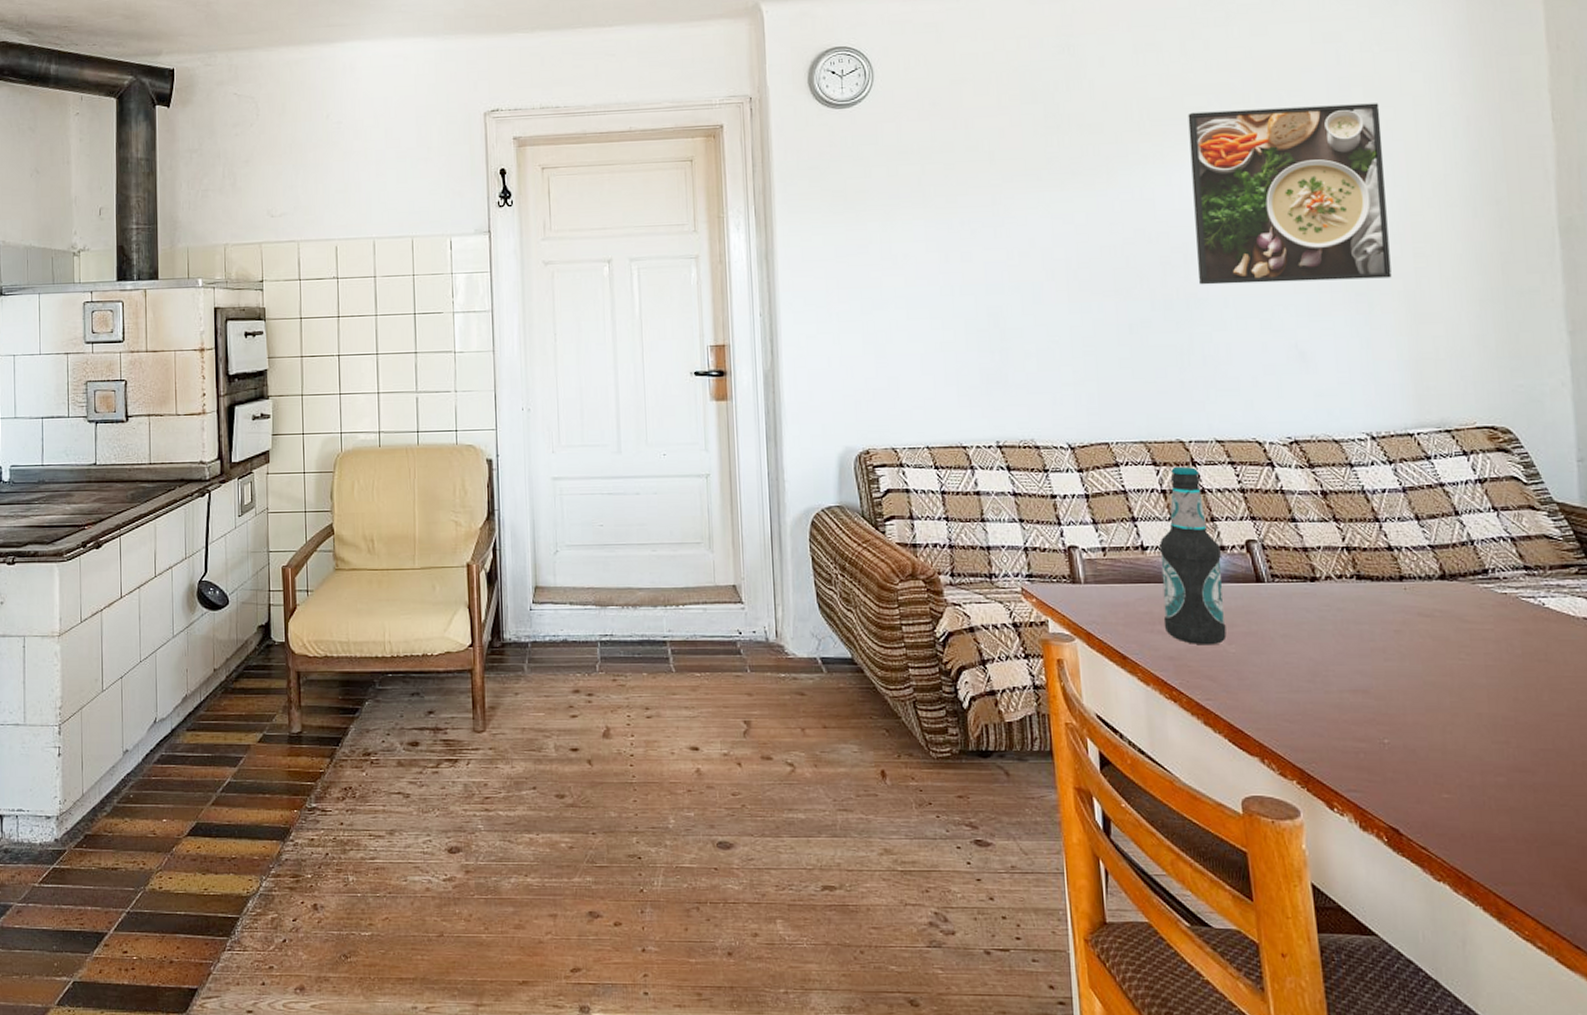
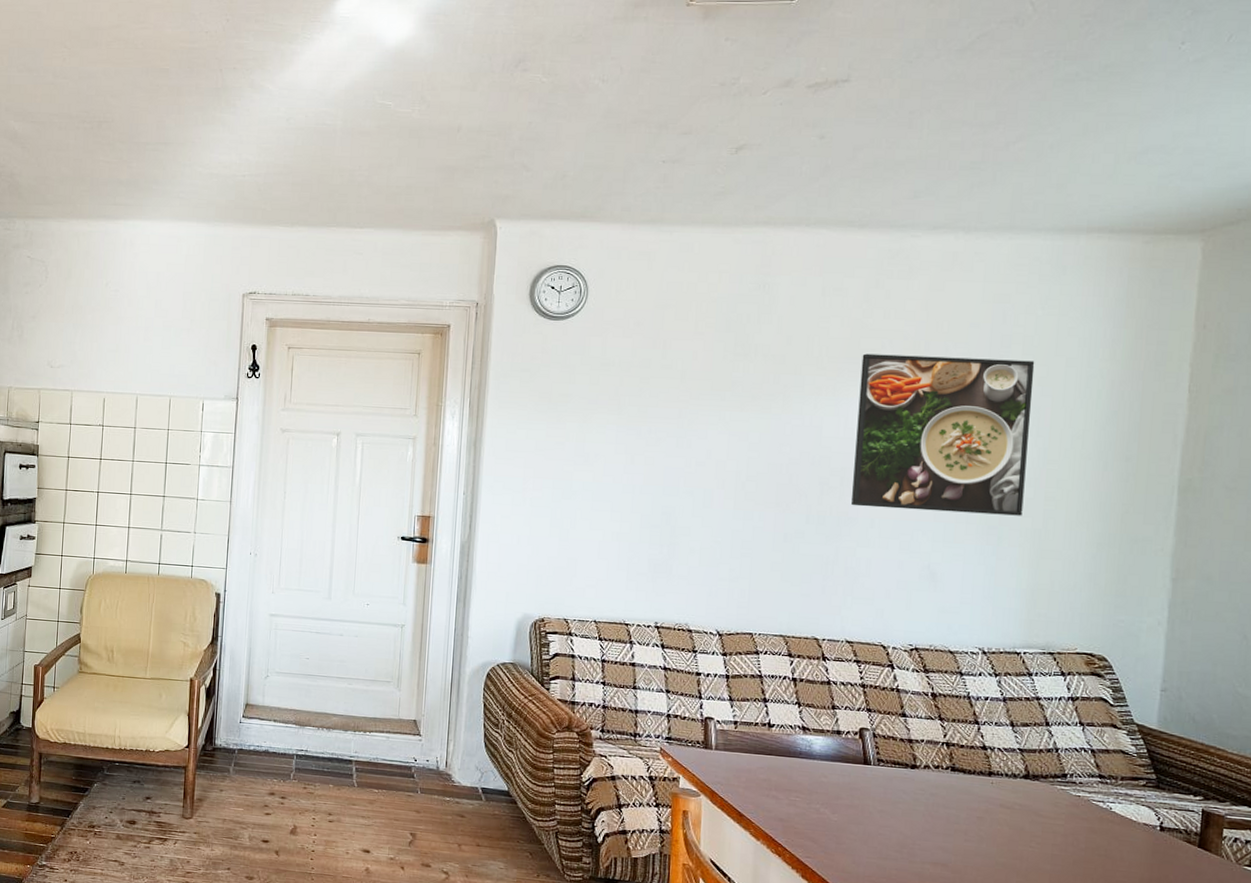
bottle: present [1159,466,1227,646] -> none [778,659,837,813]

